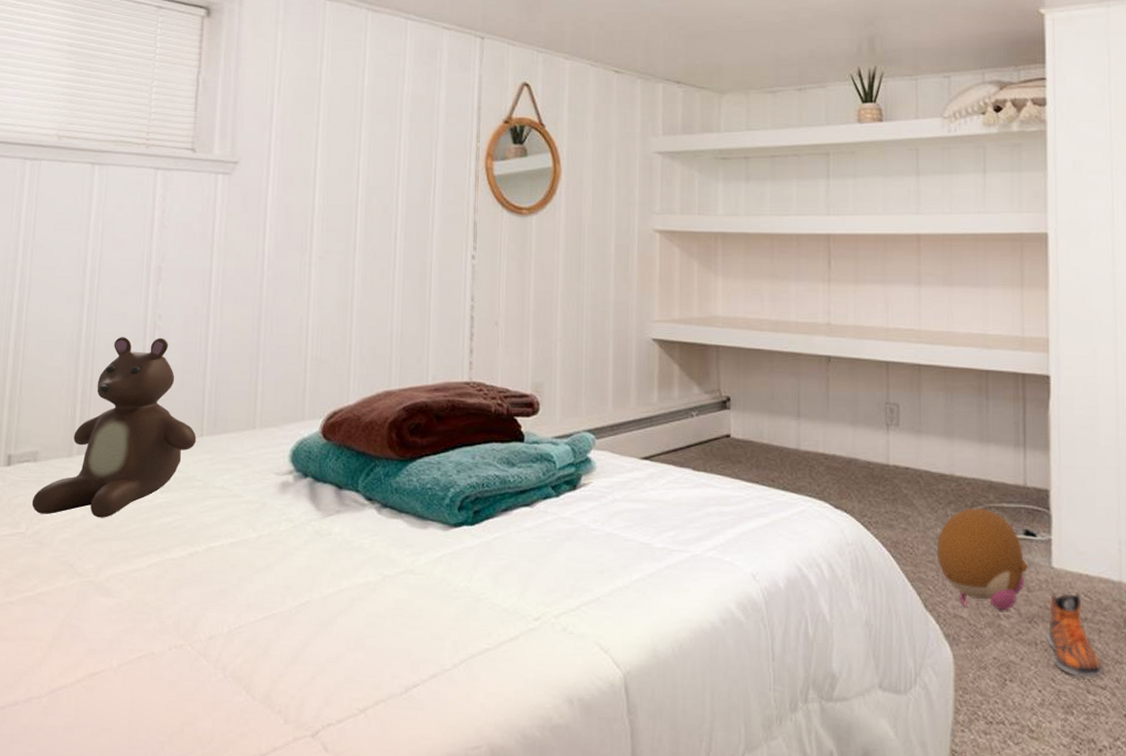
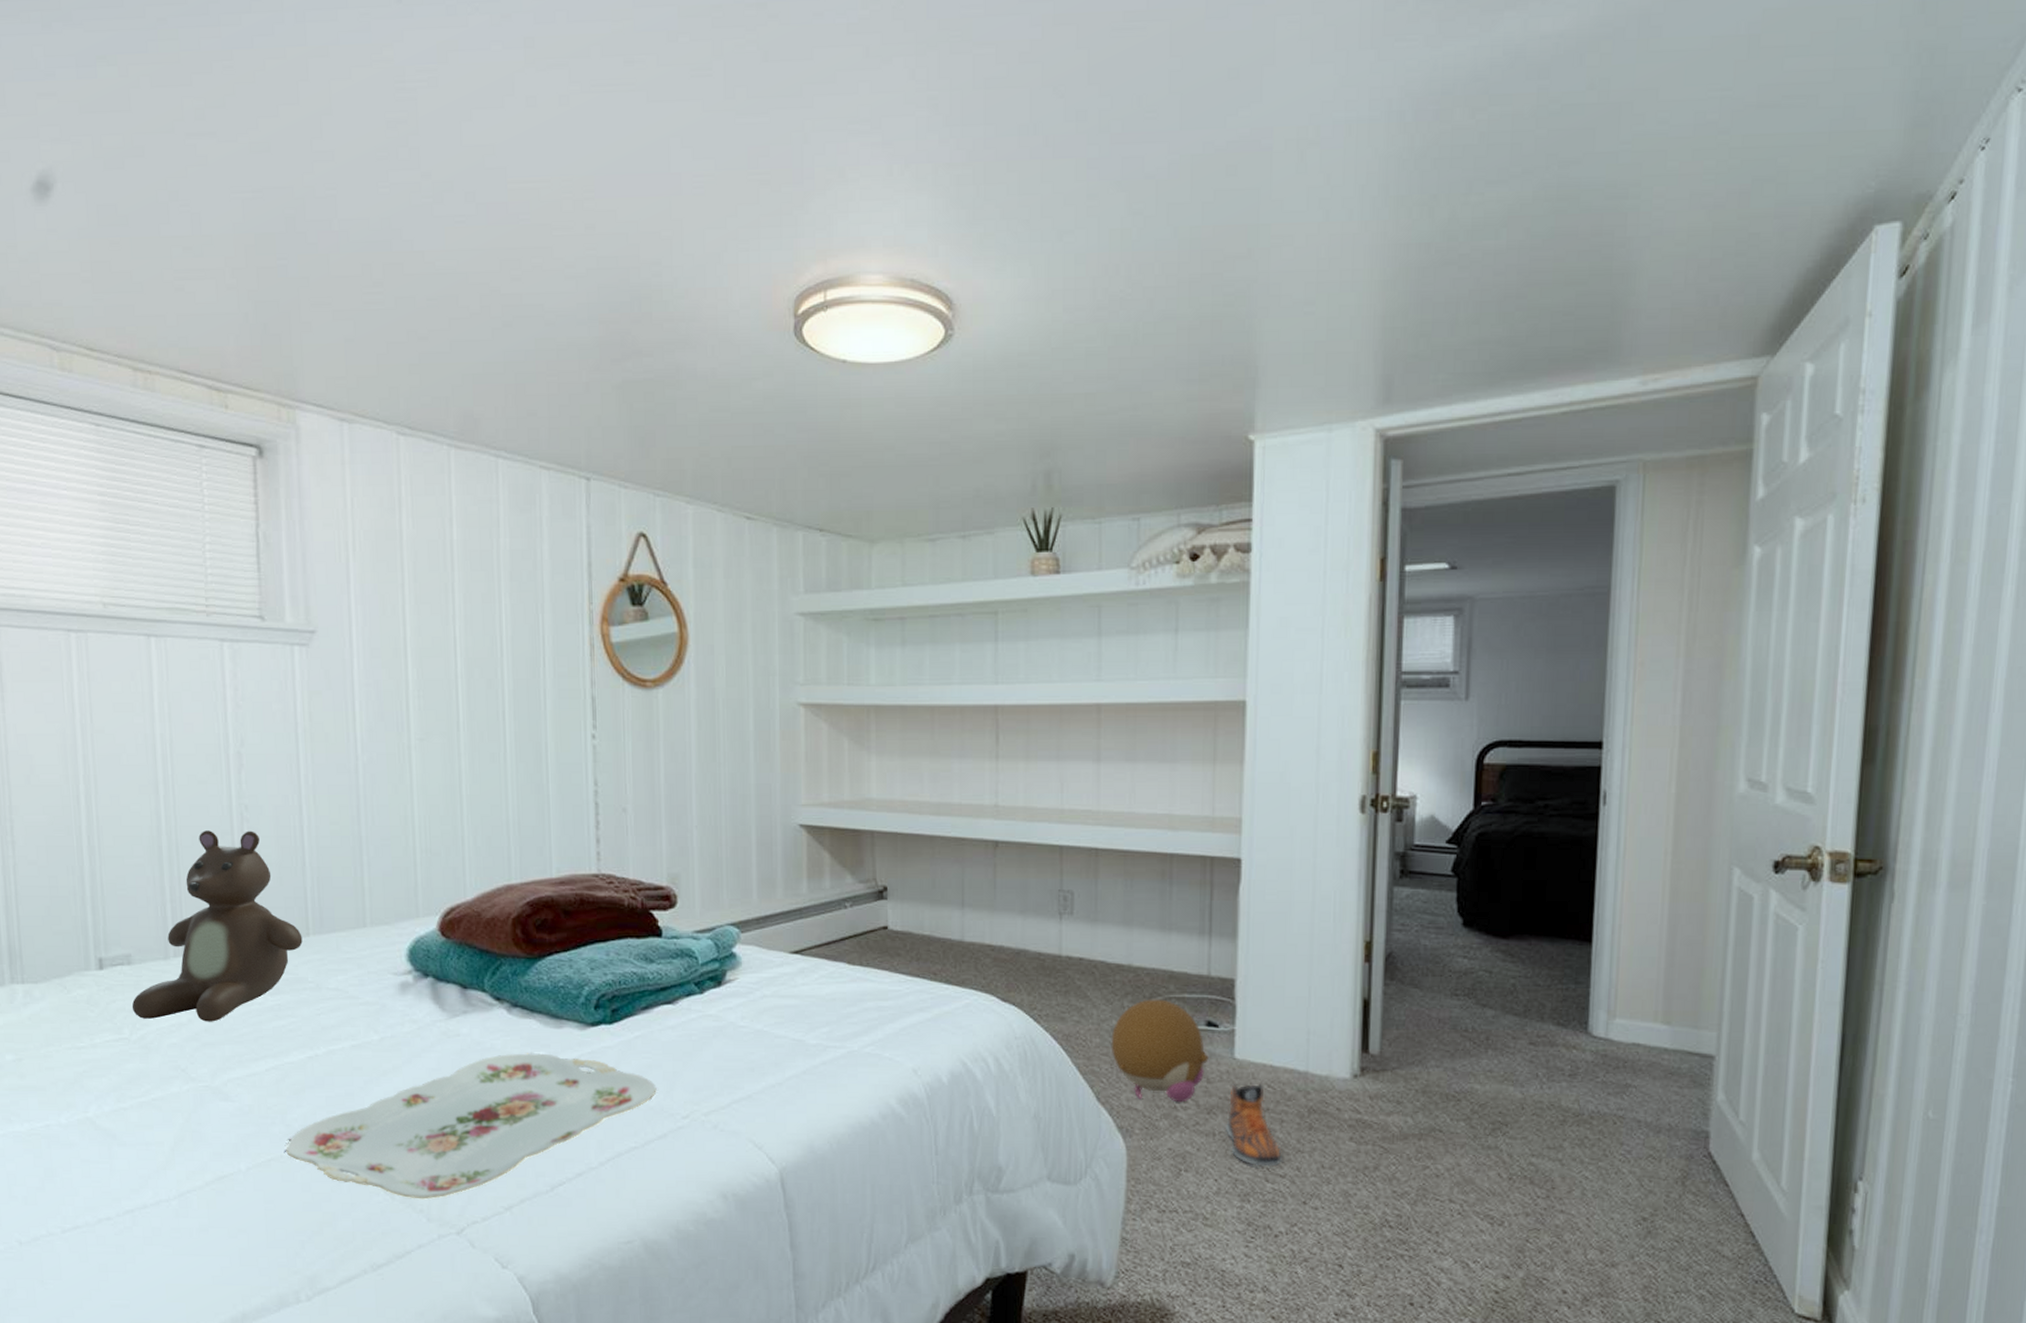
serving tray: none [157,553,511,700] -> present [286,1053,657,1199]

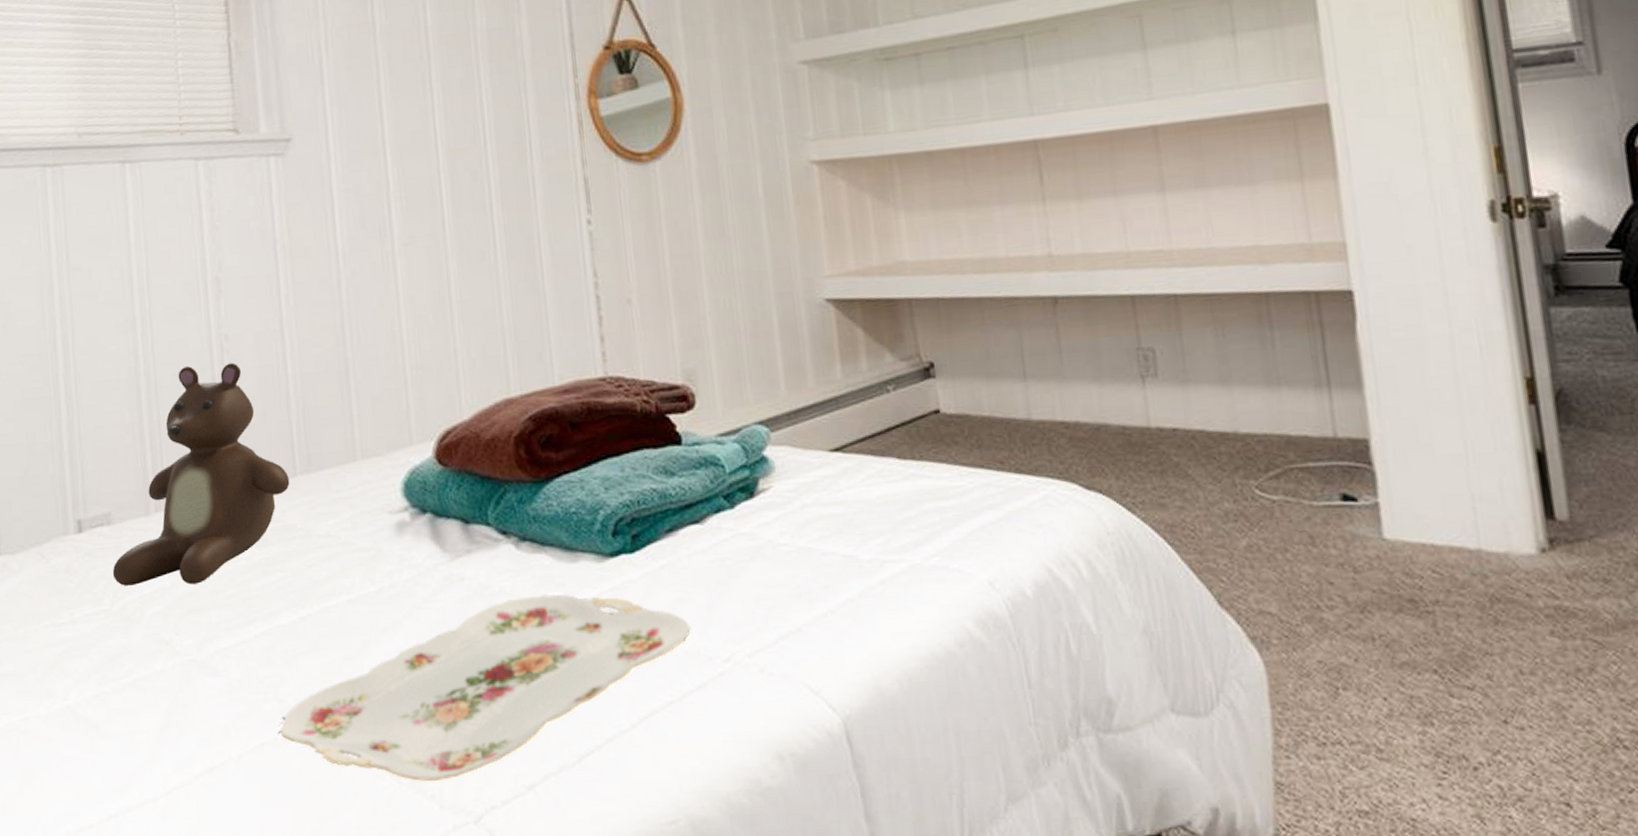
plush toy: present [1111,999,1209,1103] -> none [1225,471,1351,601]
sneaker: present [1225,1083,1282,1167] -> none [1384,568,1466,677]

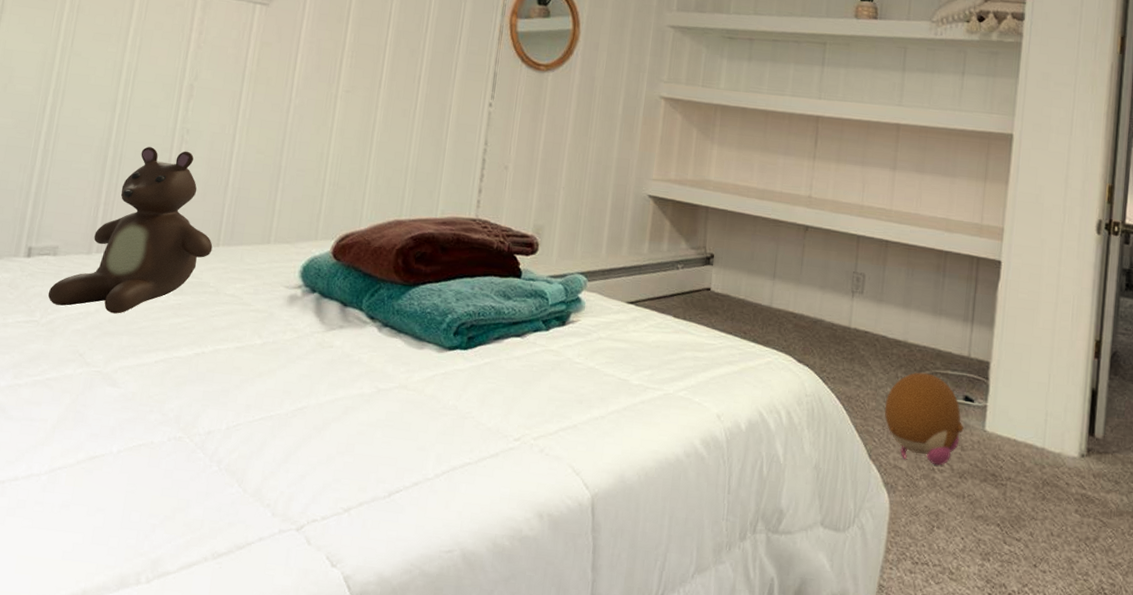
serving tray: present [280,594,691,782] -> none [157,368,496,495]
plush toy: none [1225,471,1351,601] -> present [884,372,964,466]

